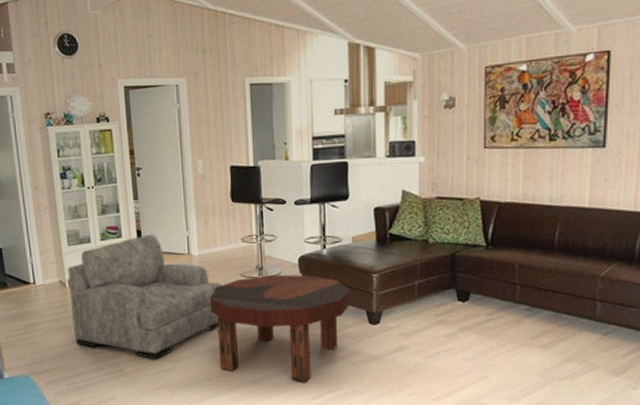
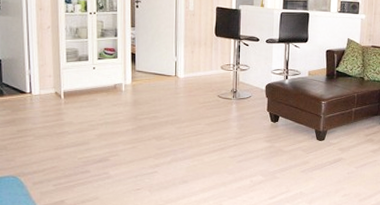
armchair: present [67,234,222,360] -> none [64,57,202,165]
coffee table: present [209,274,352,382] -> none [190,97,305,185]

